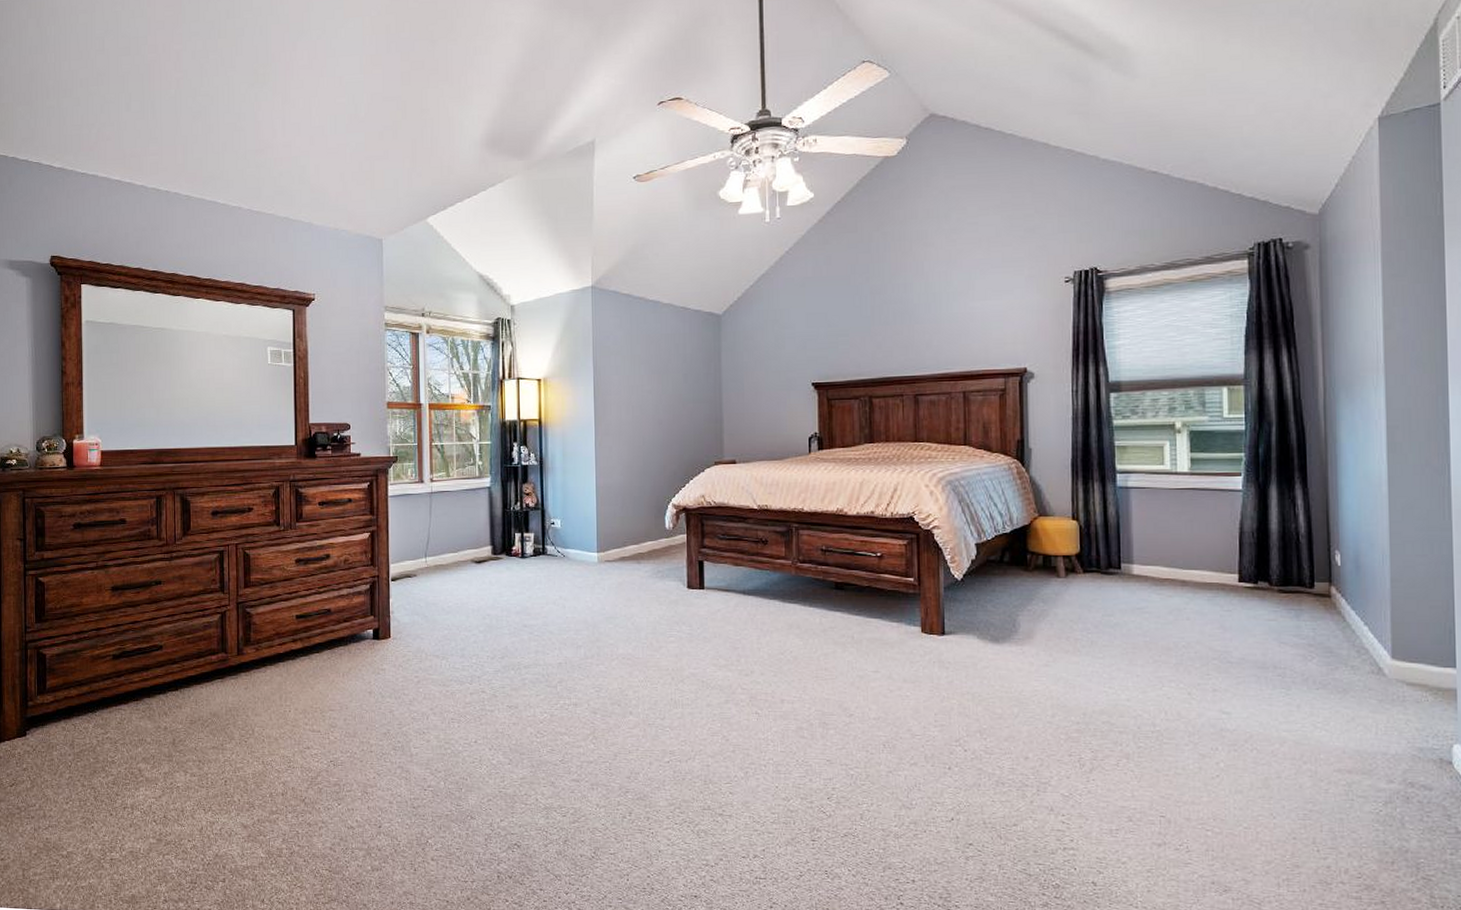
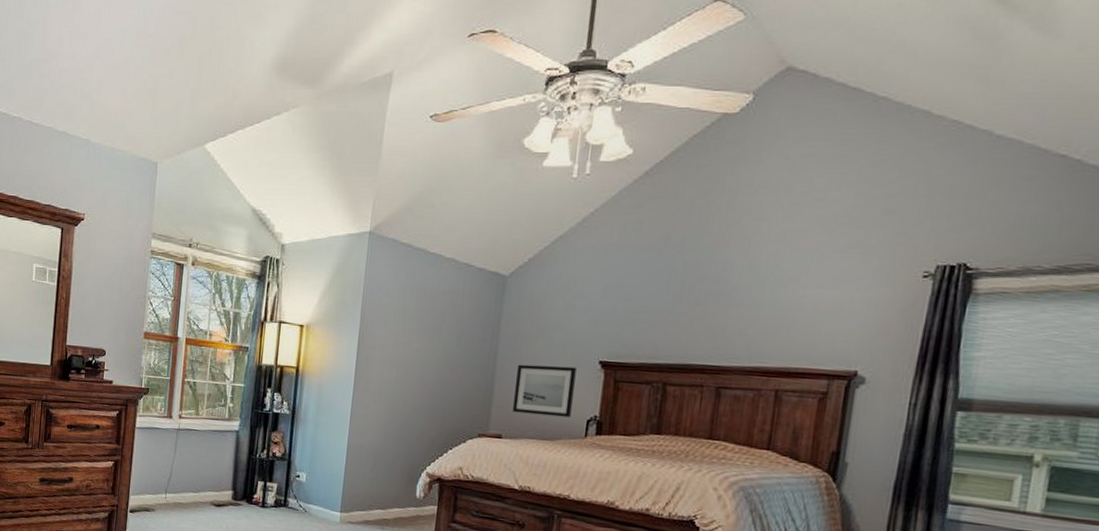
wall art: none [740,391,794,438] -> present [512,364,577,418]

